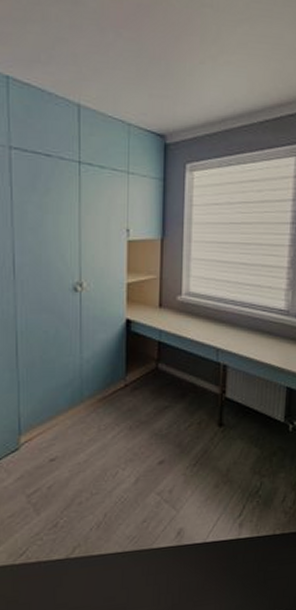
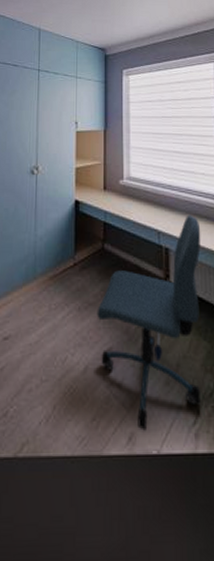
office chair: none [149,330,262,526] -> present [97,214,201,431]

